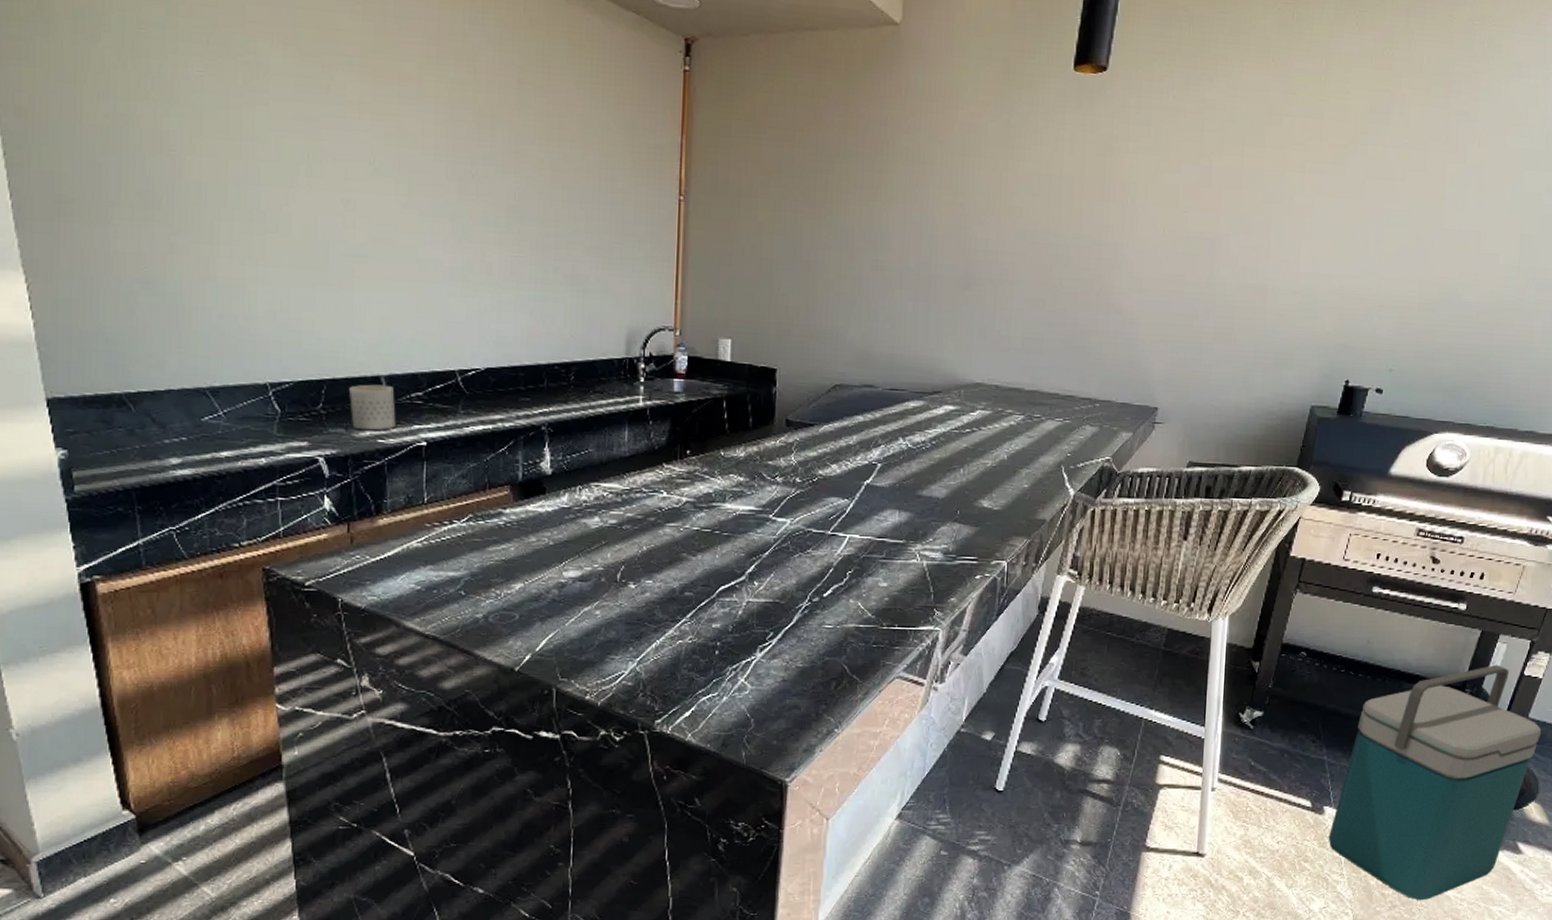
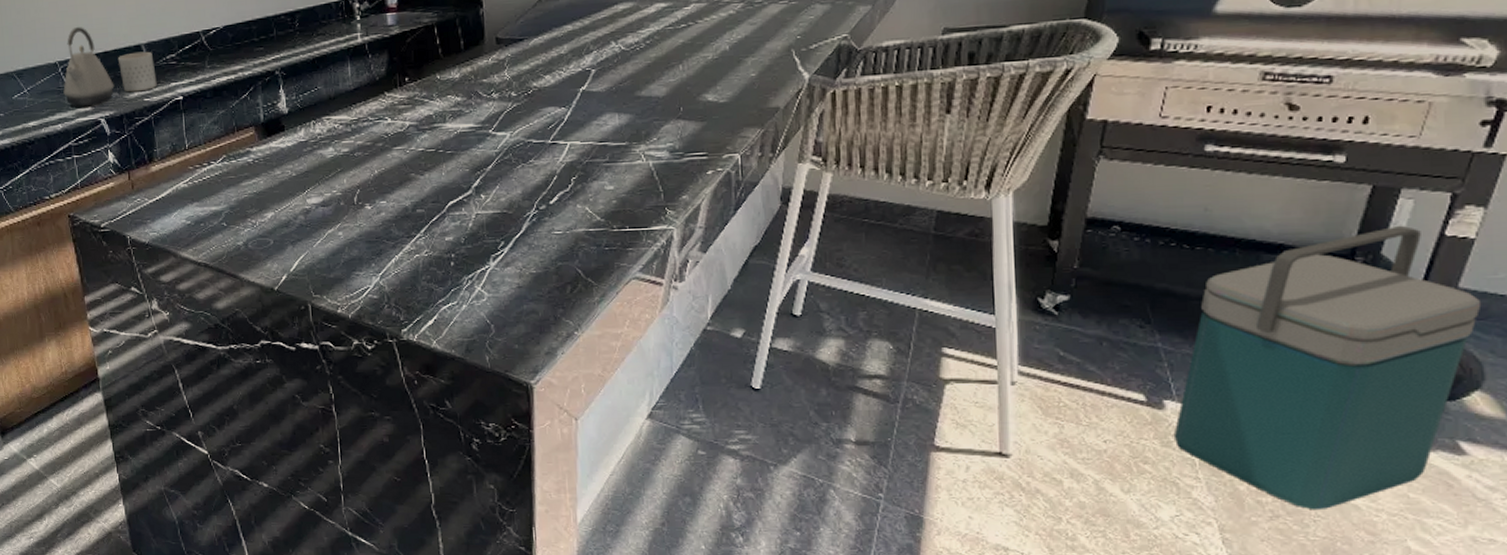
kettle: none [272,345,341,441] -> present [63,27,115,107]

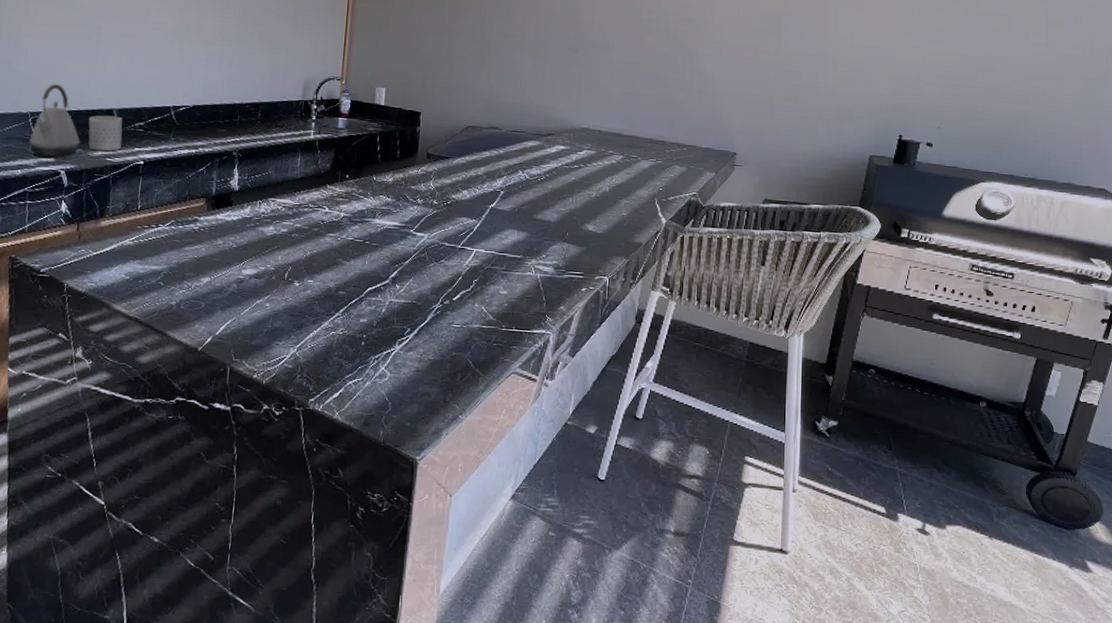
cooler: present [1173,225,1482,510] -> none [903,390,1101,612]

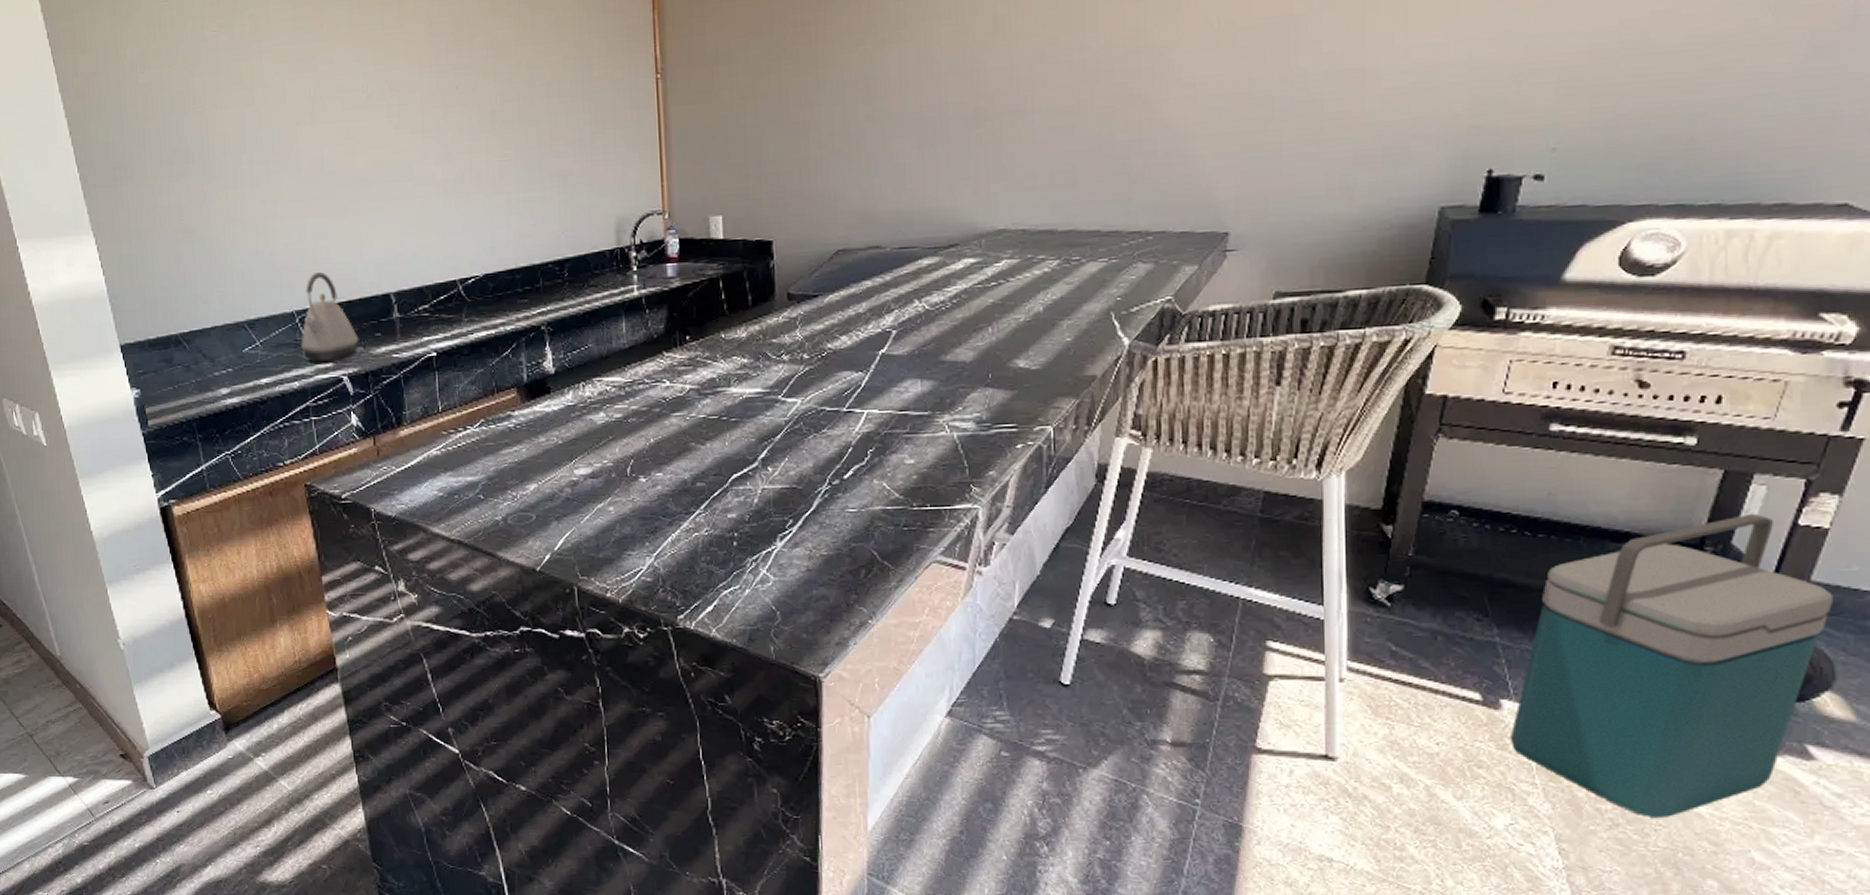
mug: present [88,115,123,152] -> none [363,301,408,347]
cooler: none [903,390,1101,612] -> present [1509,513,1834,819]

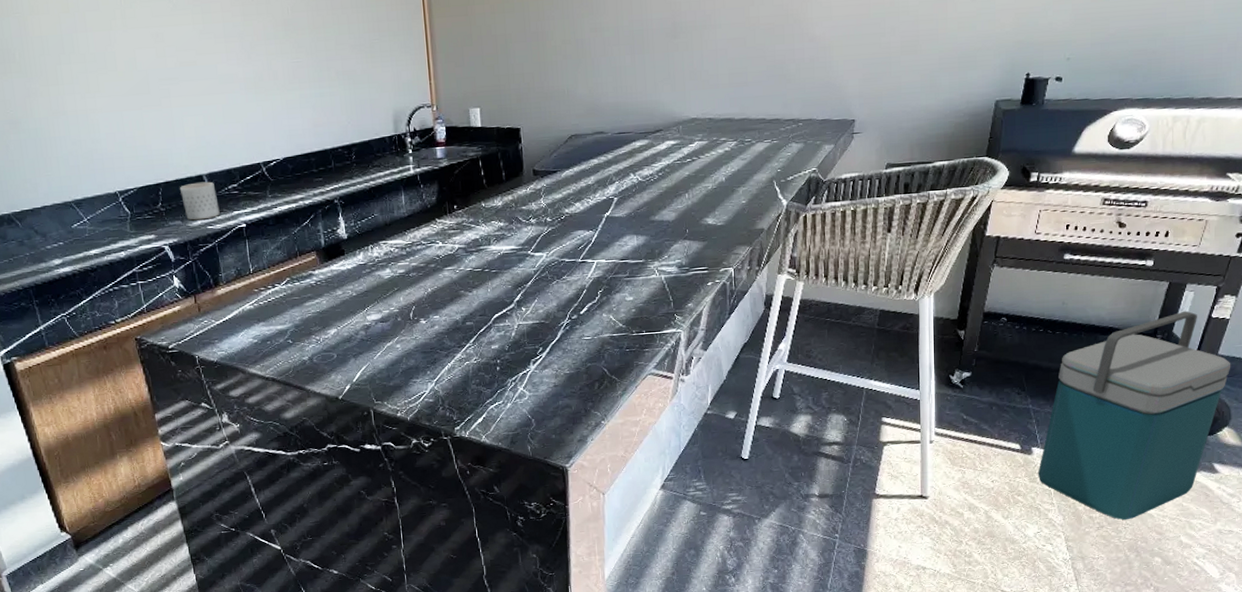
kettle: present [301,272,359,363] -> none [125,158,177,235]
mug: none [363,301,408,347] -> present [179,181,220,221]

